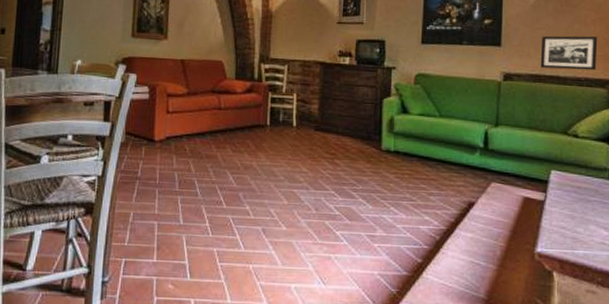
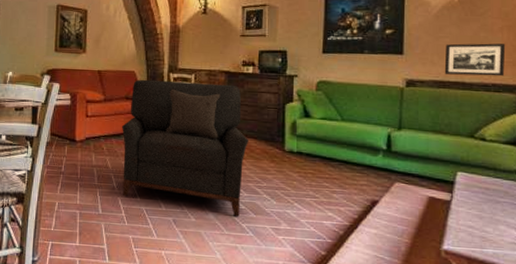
armchair: none [206,70,344,223] -> present [121,79,248,217]

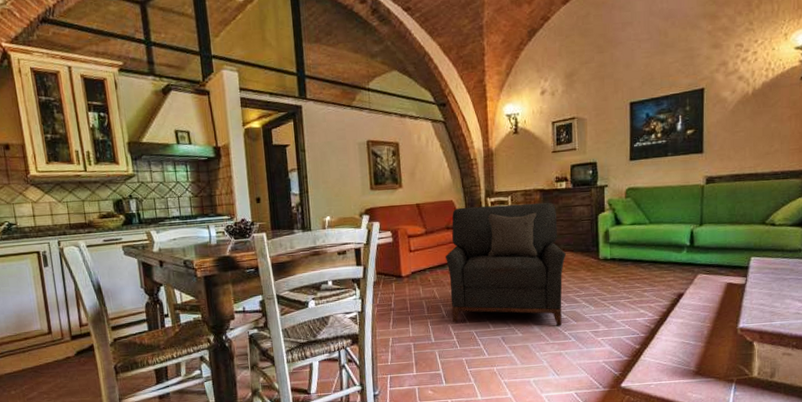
picture frame: present [444,43,506,77] -> none [740,132,793,167]

